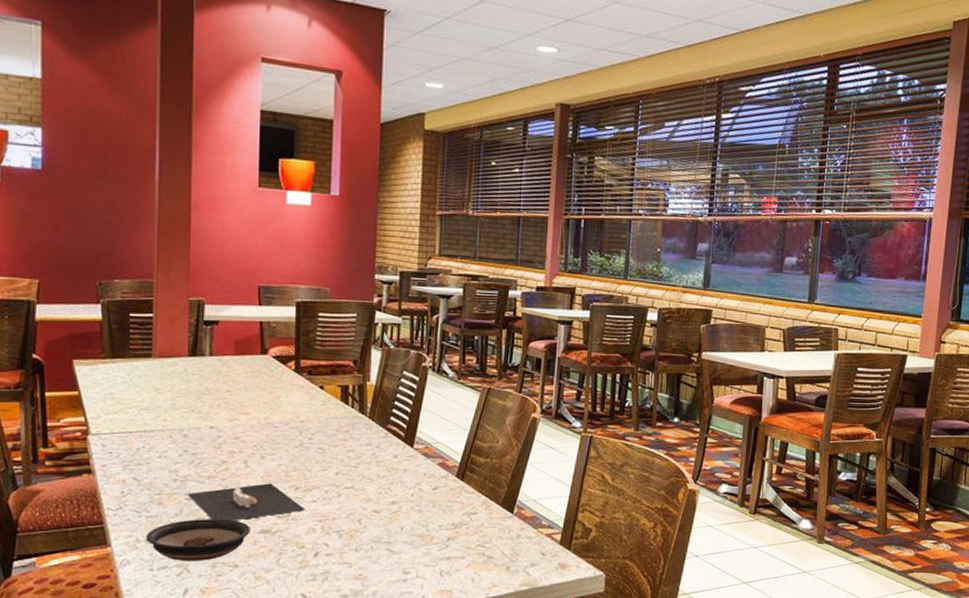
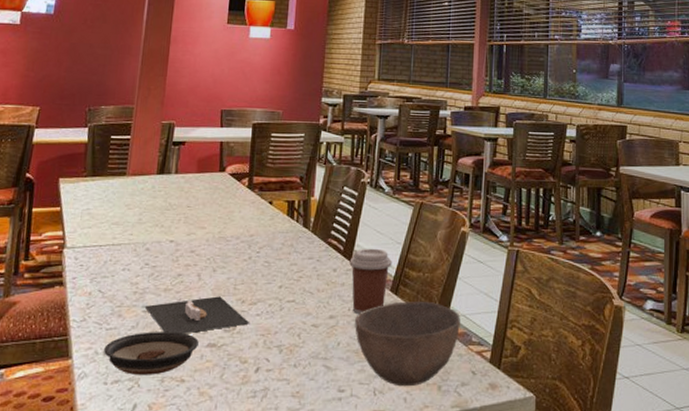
coffee cup: none [411,434,458,499] -> present [349,248,392,314]
bowl: none [419,487,530,568] -> present [355,301,460,387]

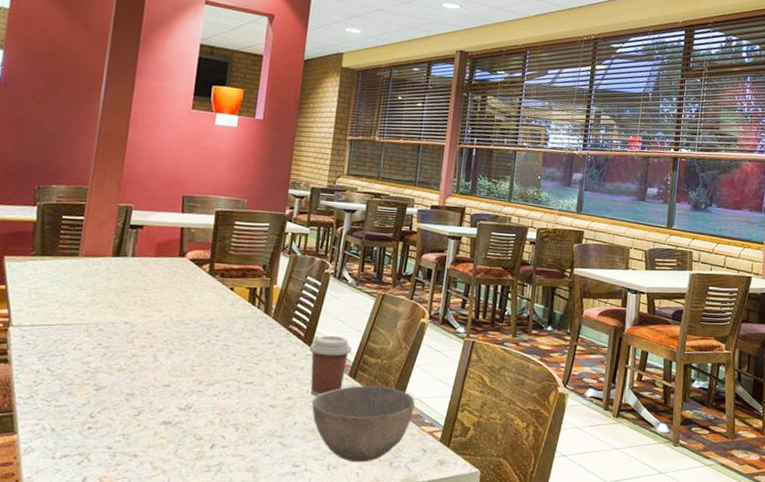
saucer: present [104,332,199,375] -> none [52,409,153,450]
architectural model: present [144,296,250,334] -> none [96,377,207,412]

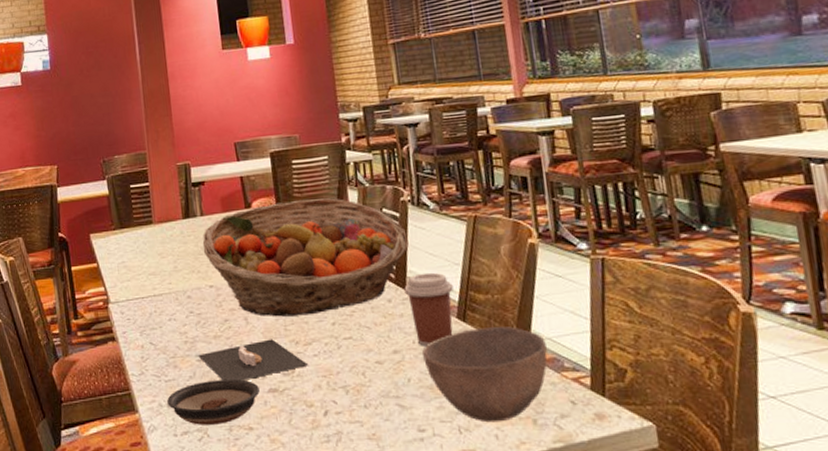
saucer: none [52,409,153,450] -> present [167,379,260,425]
architectural model: none [96,377,207,412] -> present [198,339,309,381]
fruit basket: none [126,256,324,360] -> present [202,198,409,317]

